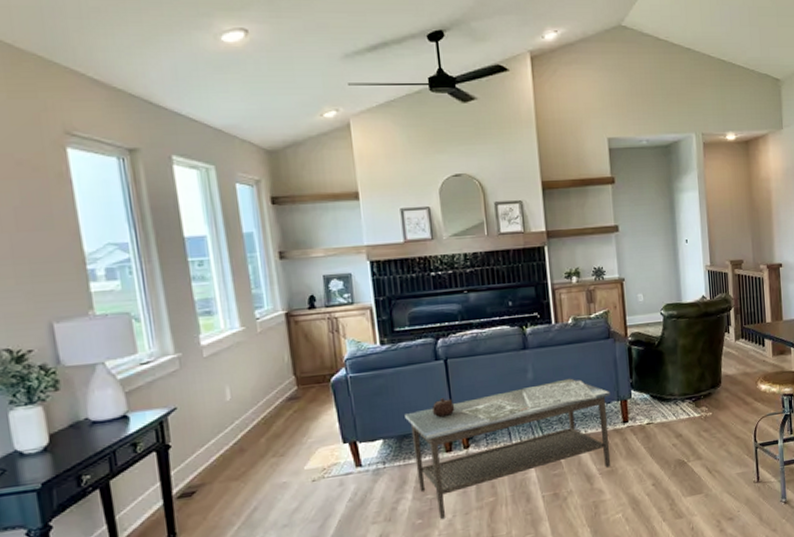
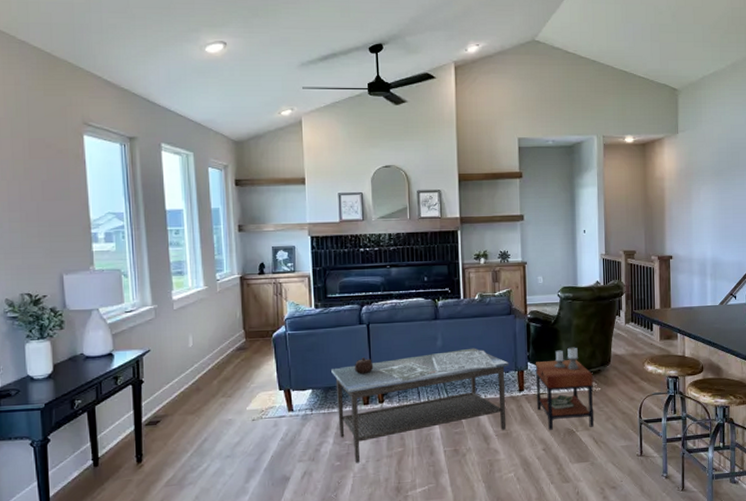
side table: none [640,369,707,463] -> present [536,347,594,430]

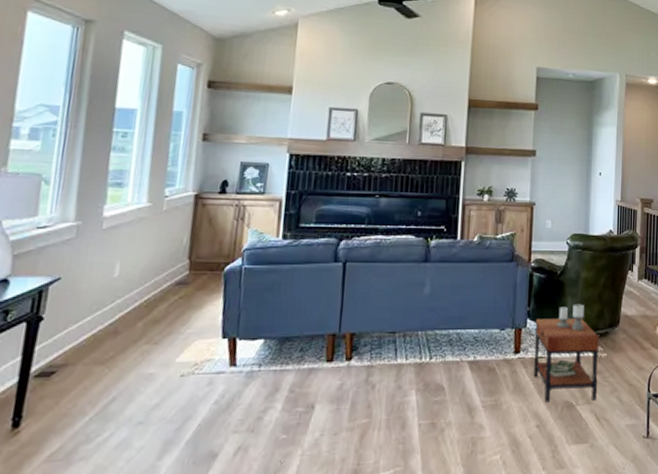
coffee table: present [331,348,509,463] -> none [291,298,506,437]

